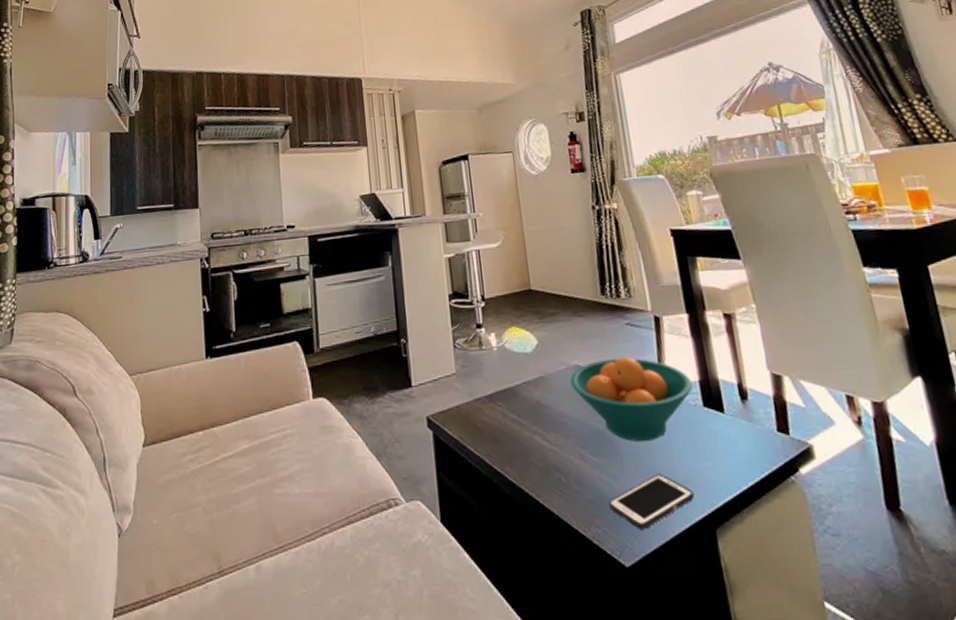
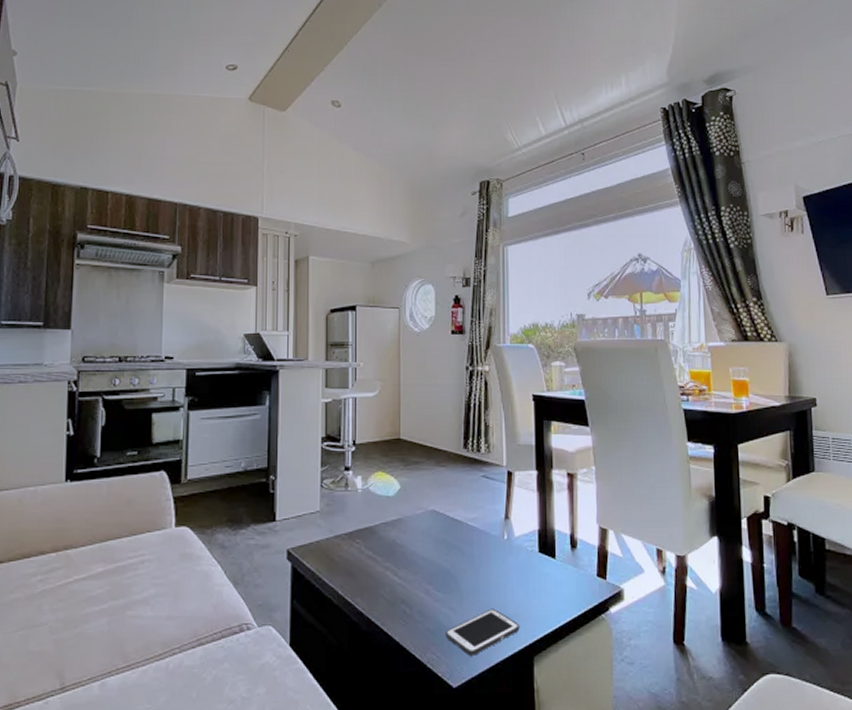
fruit bowl: present [570,356,693,442] -> none [426,505,532,580]

